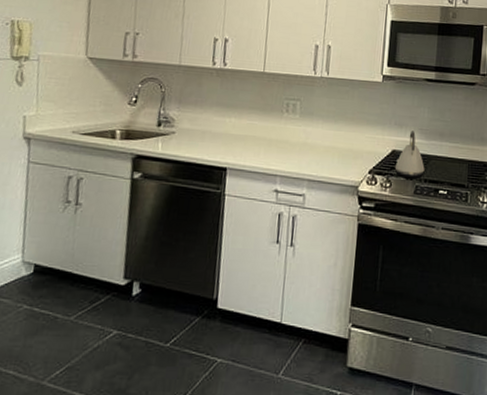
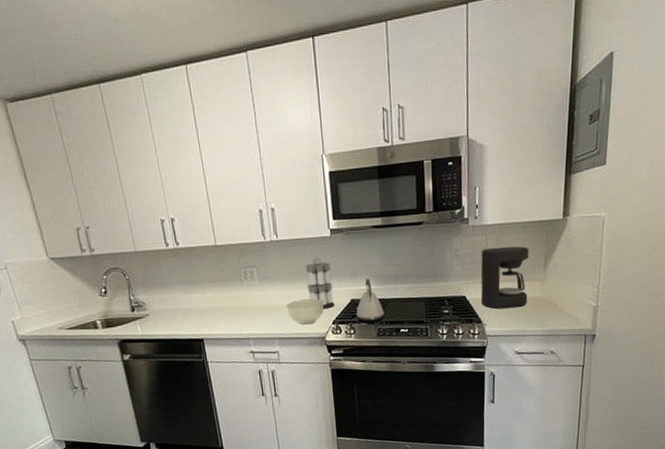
bowl: none [323,142,364,170] -> present [287,299,325,325]
spice rack: none [348,100,377,157] -> present [305,257,335,310]

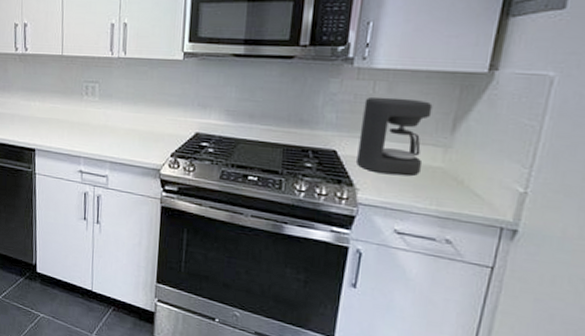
bowl: present [287,299,325,325] -> none [124,124,165,153]
spice rack: present [305,257,335,310] -> none [149,80,178,139]
kettle: present [355,278,384,325] -> none [198,112,232,165]

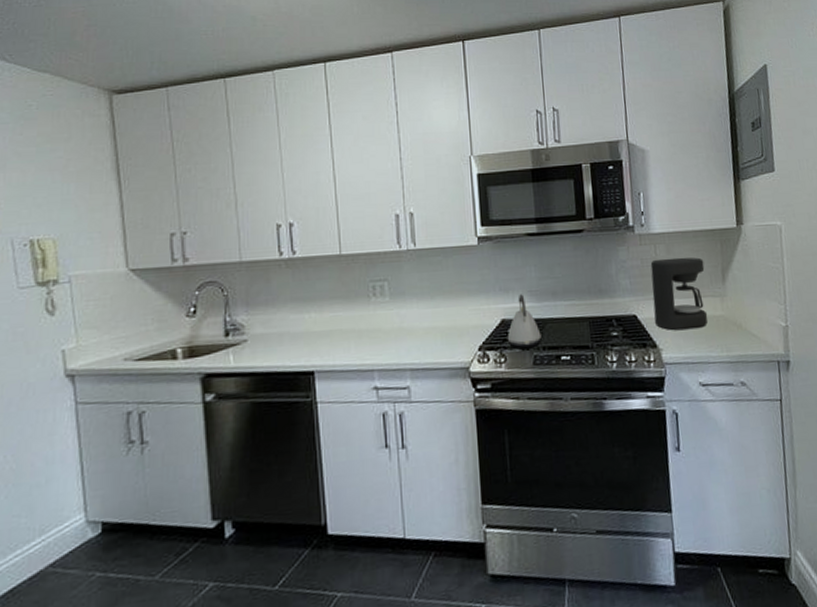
kettle: none [198,112,232,165] -> present [507,294,542,351]

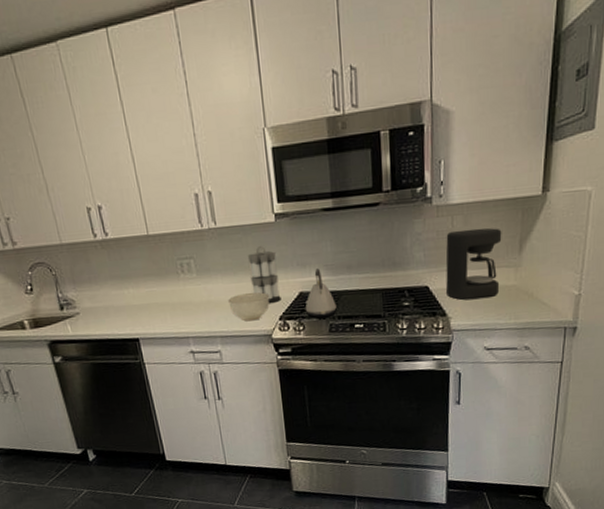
bowl: none [423,319,469,352] -> present [228,292,270,322]
spice rack: none [447,268,482,332] -> present [247,245,281,304]

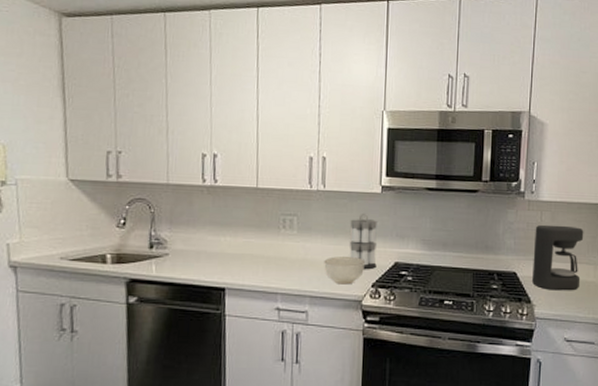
kettle: present [305,268,337,320] -> none [398,242,429,292]

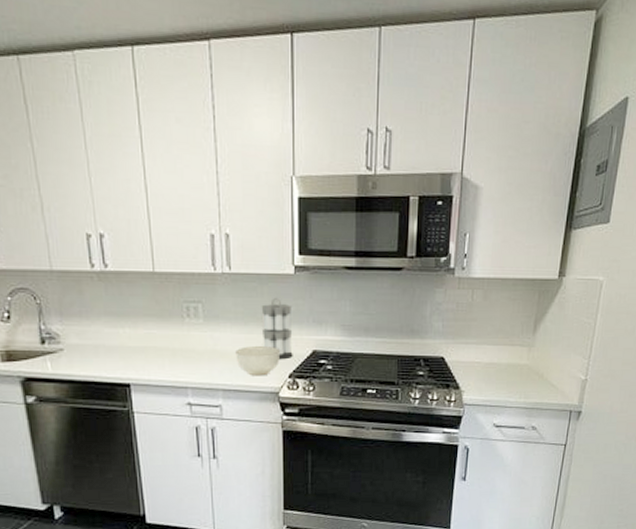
coffee maker: present [532,225,584,291] -> none [461,304,519,375]

